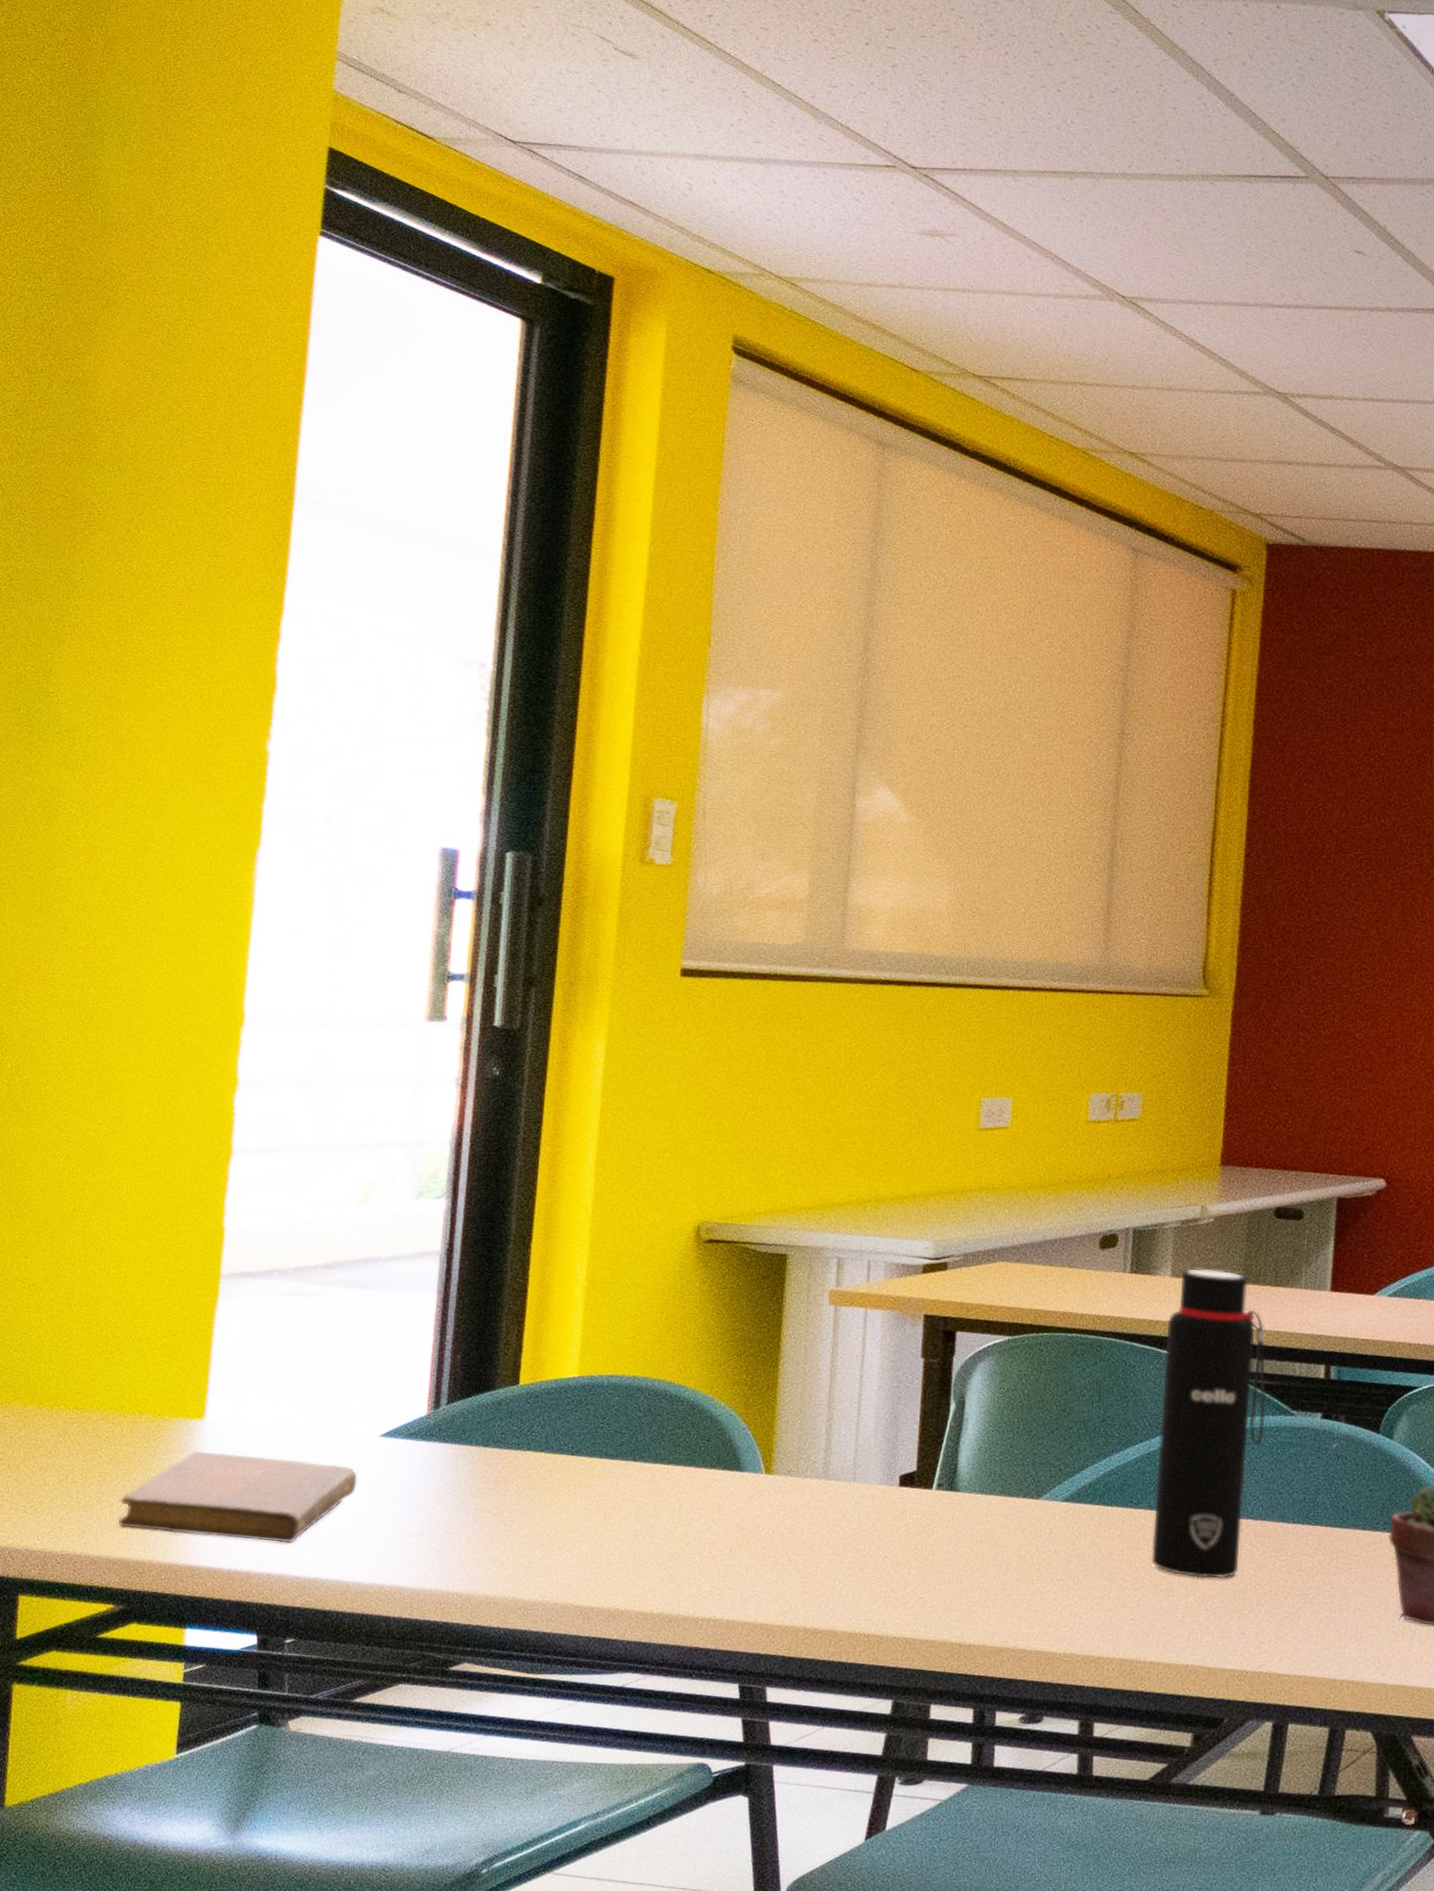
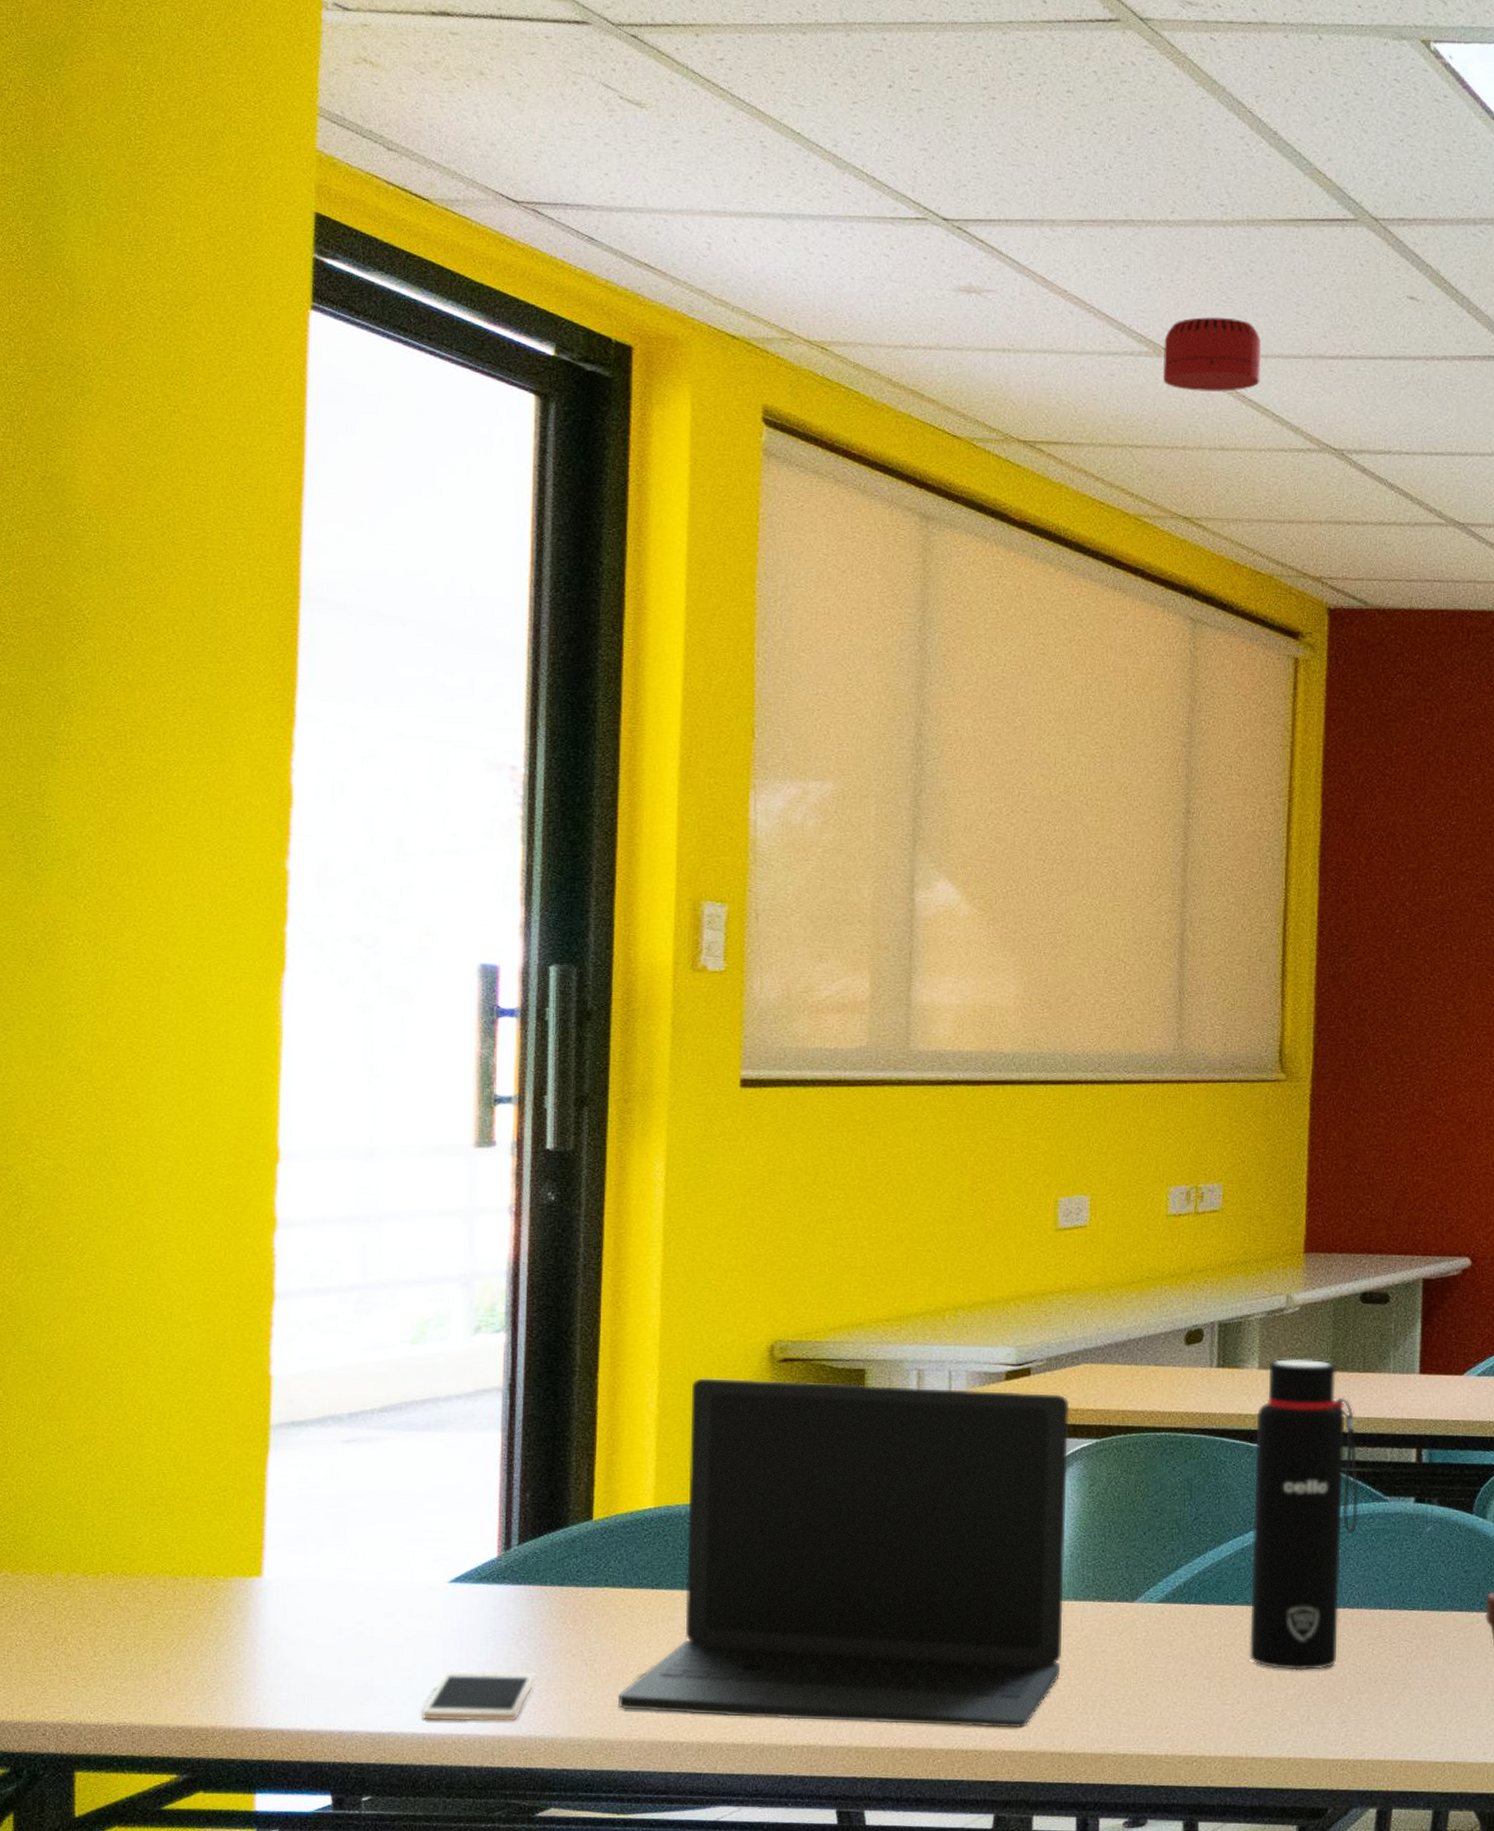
notebook: present [119,1450,358,1544] -> none [177,1609,428,1699]
cell phone: none [346,1522,458,1576] -> present [421,1670,537,1722]
laptop: none [534,1254,984,1617] -> present [618,1378,1070,1728]
smoke detector: none [1114,265,1211,336] -> present [1162,317,1261,393]

